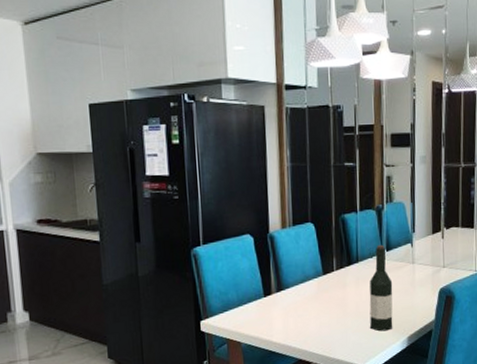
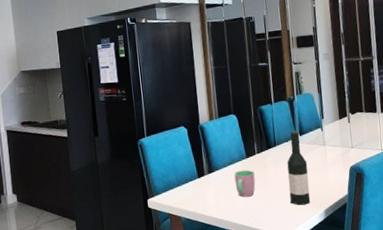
cup: none [307,288,332,321] -> present [234,169,256,197]

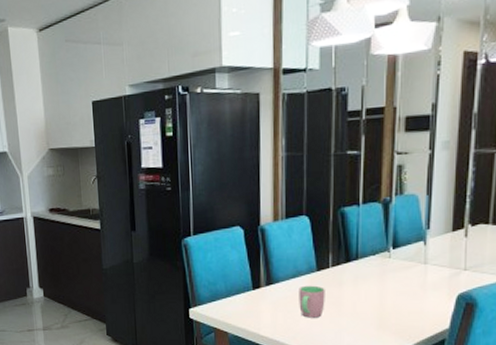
wine bottle: present [287,130,311,206] -> none [369,241,398,335]

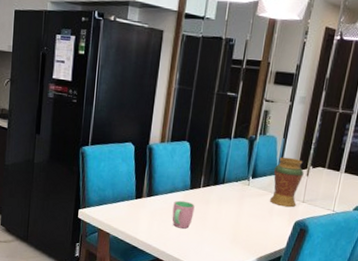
decorative vase: none [419,217,461,279] -> present [269,157,304,208]

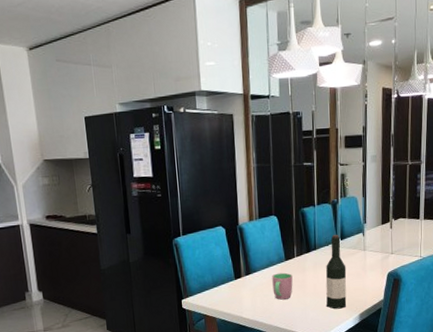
wine bottle: none [224,171,252,249] -> present [326,234,347,309]
decorative vase: present [269,157,304,208] -> none [359,214,388,261]

